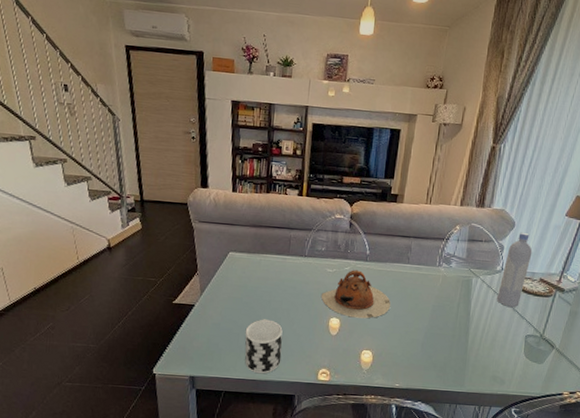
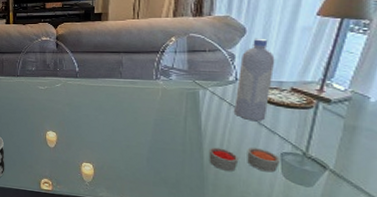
teapot: present [321,270,391,319] -> none [35,86,108,133]
candle: none [472,331,525,353] -> present [208,147,281,173]

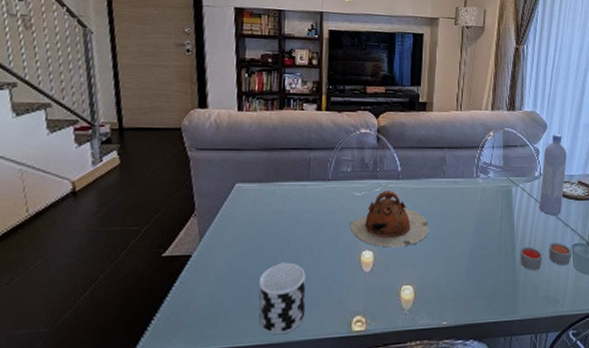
teapot: none [35,86,108,133] -> present [349,191,430,248]

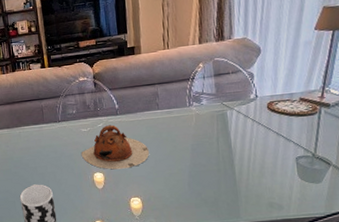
candle: present [520,243,572,270] -> none [239,156,296,182]
bottle: present [539,133,567,216] -> none [256,55,286,133]

